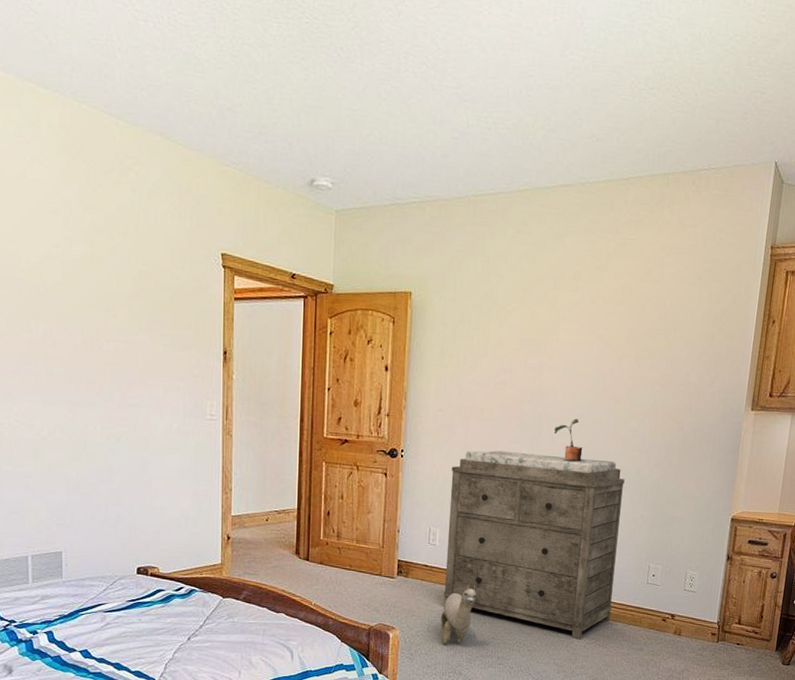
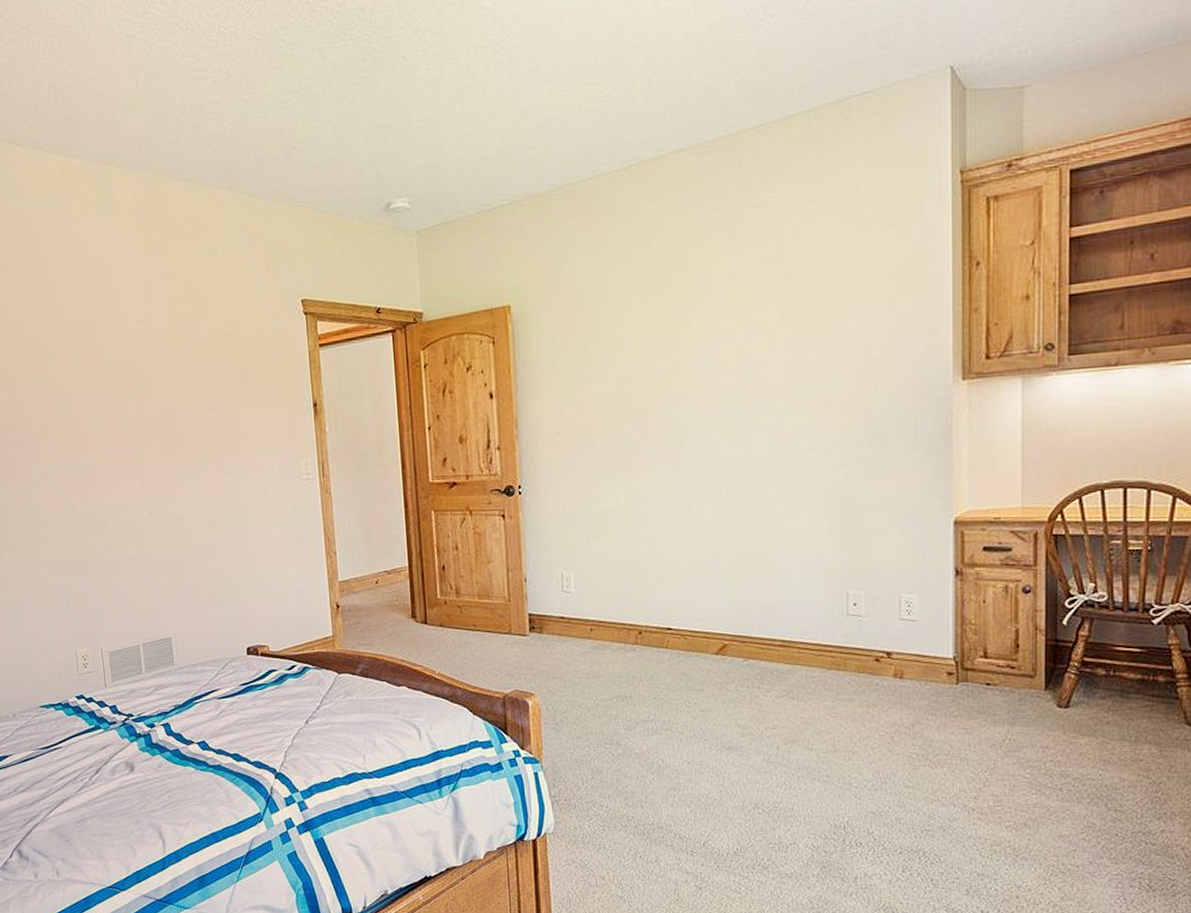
plush toy: present [441,585,477,645] -> none [587,636,628,711]
dresser: present [443,450,625,640] -> none [580,468,804,693]
potted plant: present [554,419,584,462] -> none [701,422,743,474]

